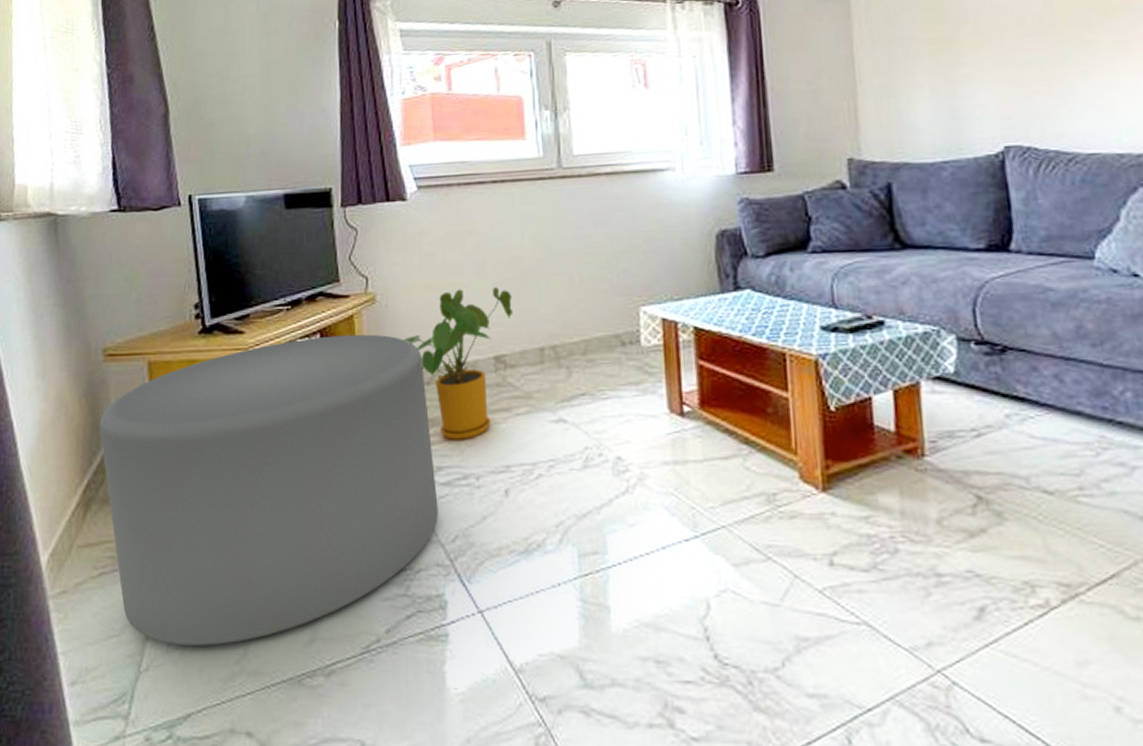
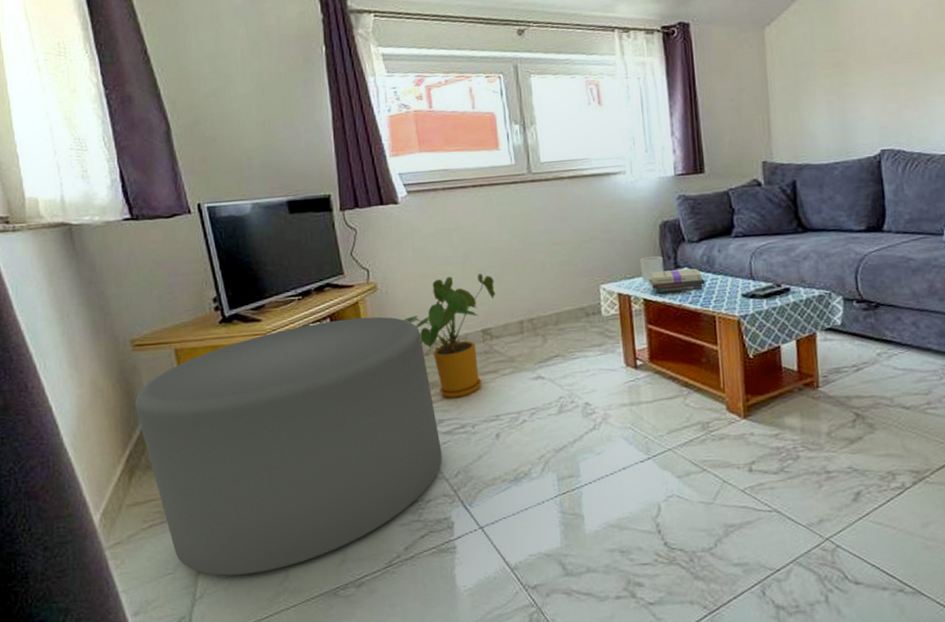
mug: none [691,273,721,306] -> present [640,255,664,283]
books: none [700,291,773,321] -> present [648,268,706,294]

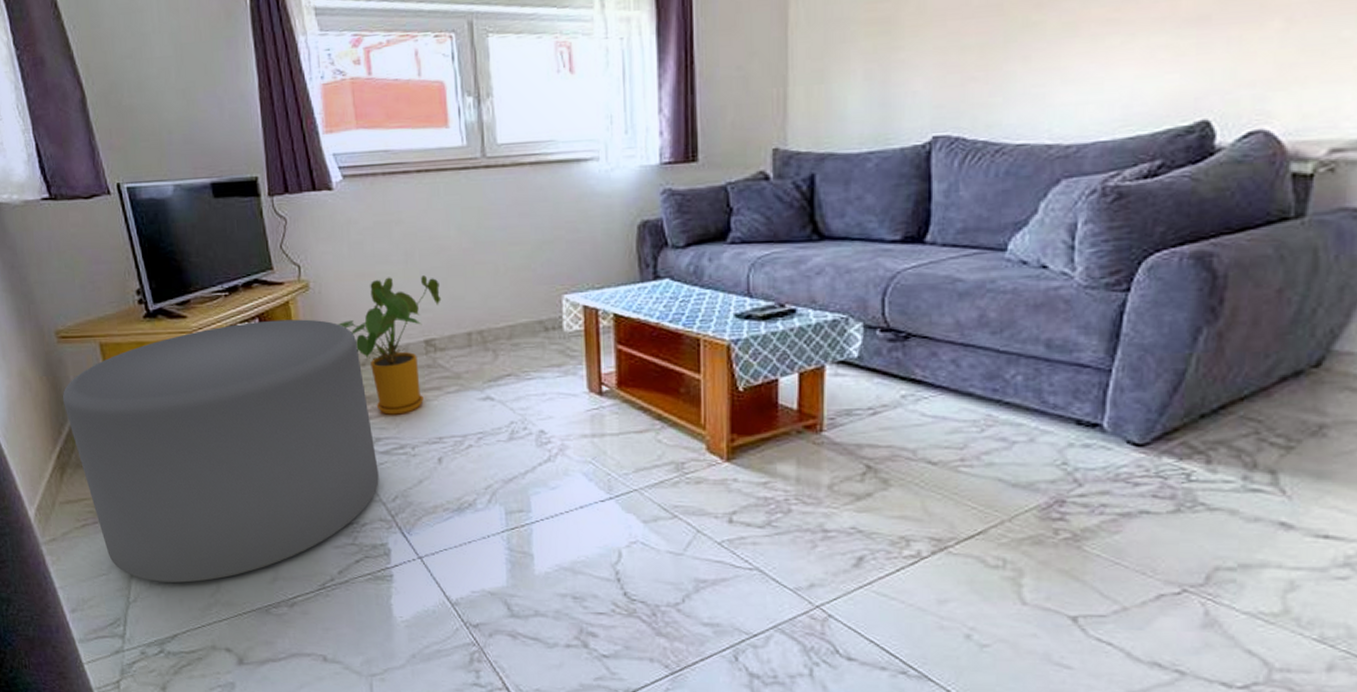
mug: present [640,255,664,283] -> none [612,262,641,294]
books: present [648,268,706,294] -> none [620,280,690,309]

